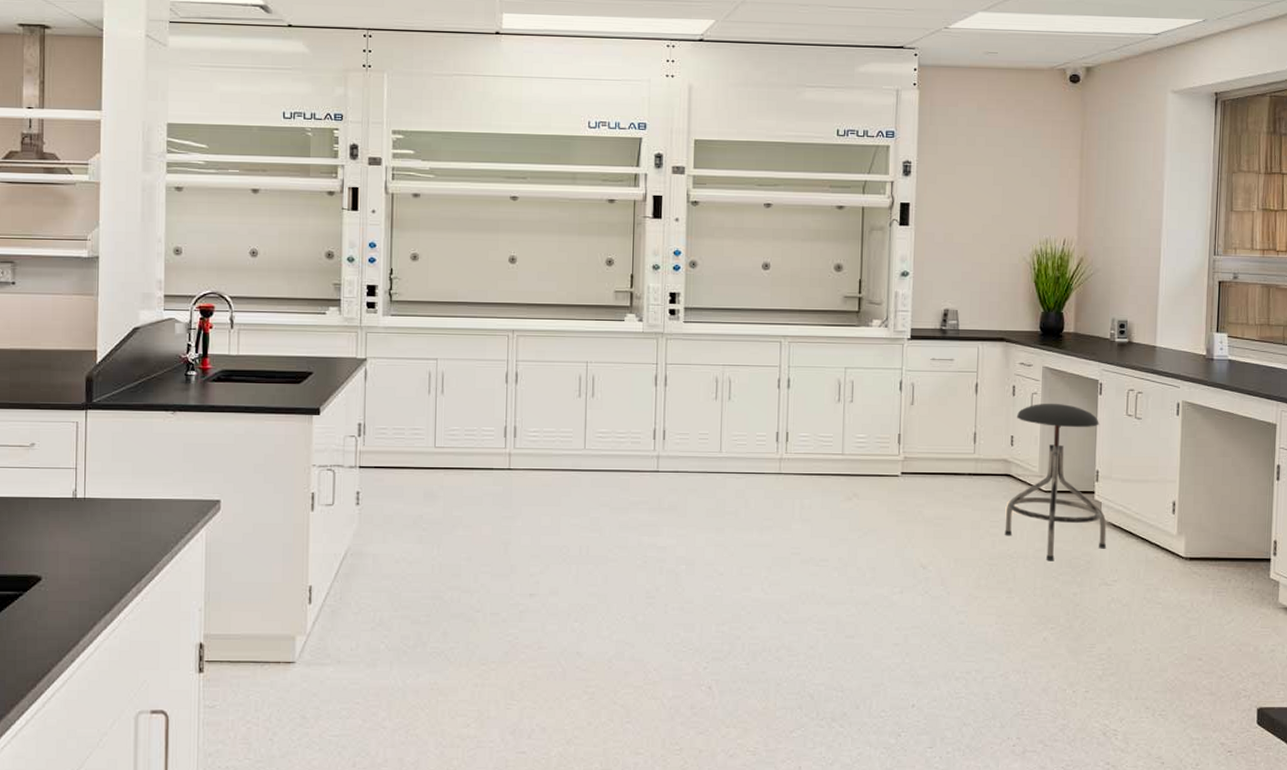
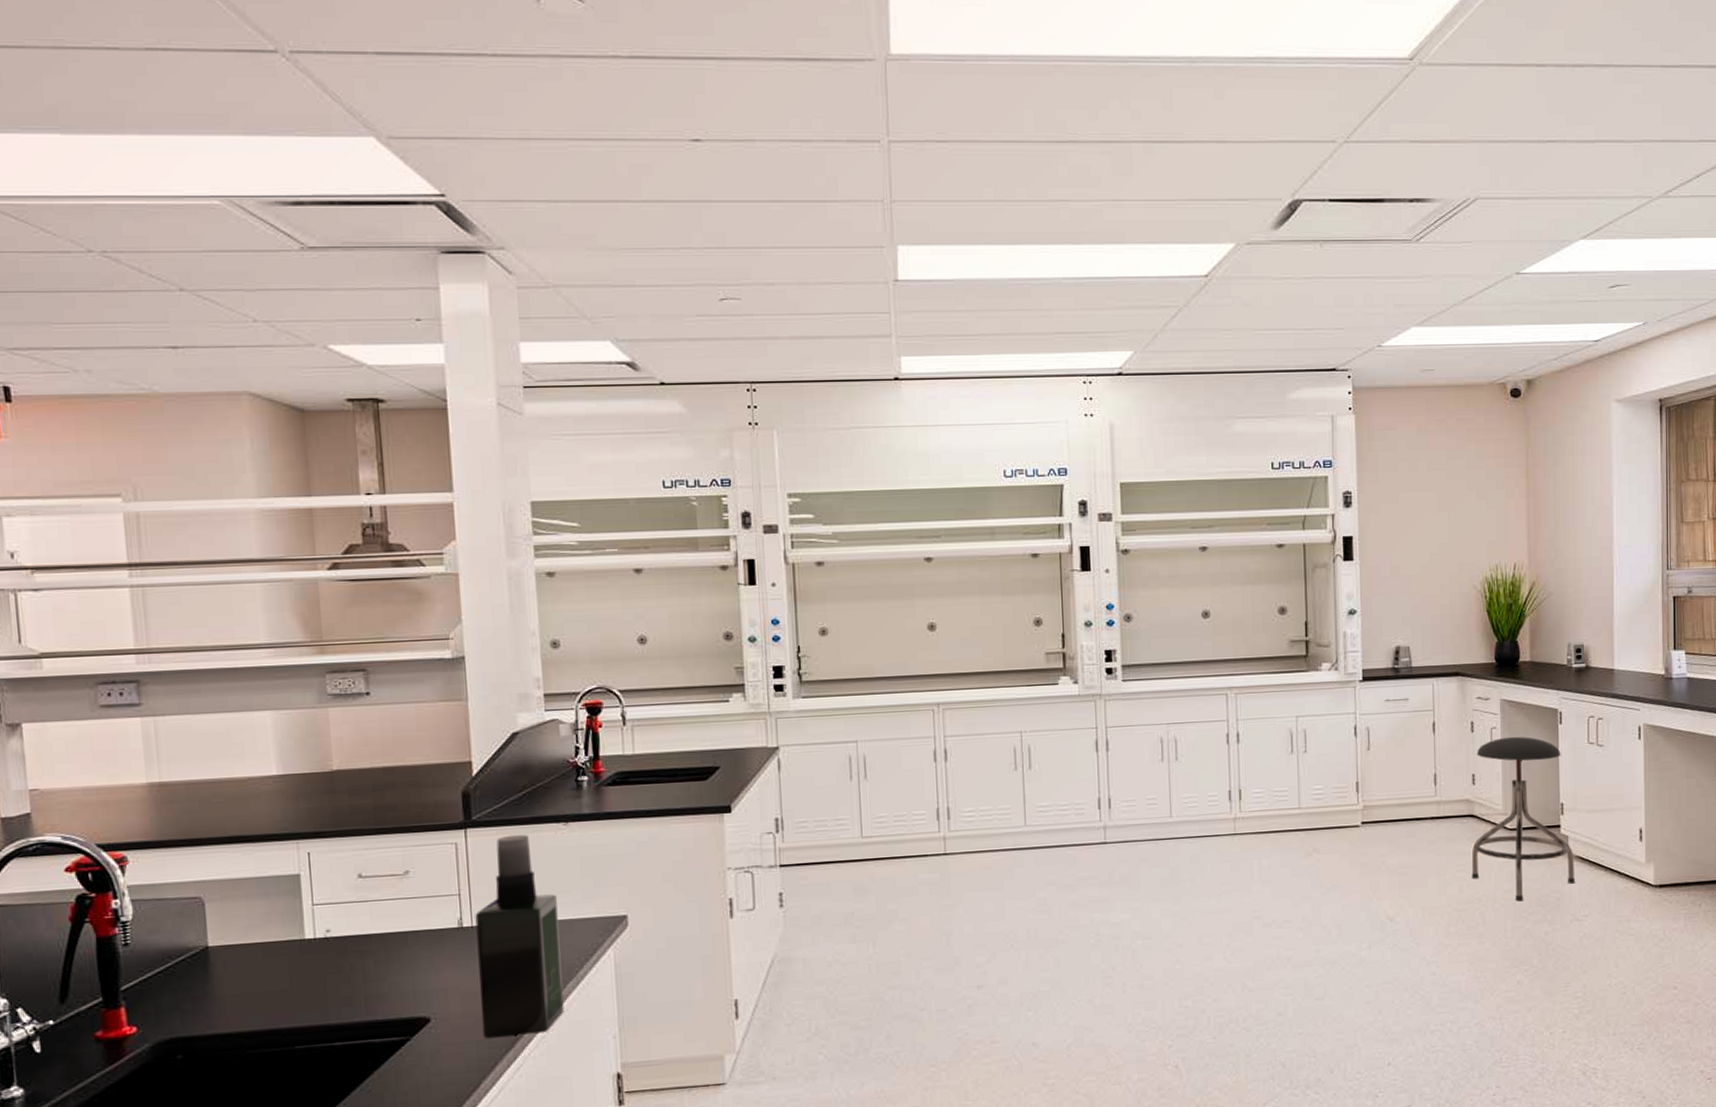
spray bottle: none [85,419,161,600] -> present [475,834,564,1038]

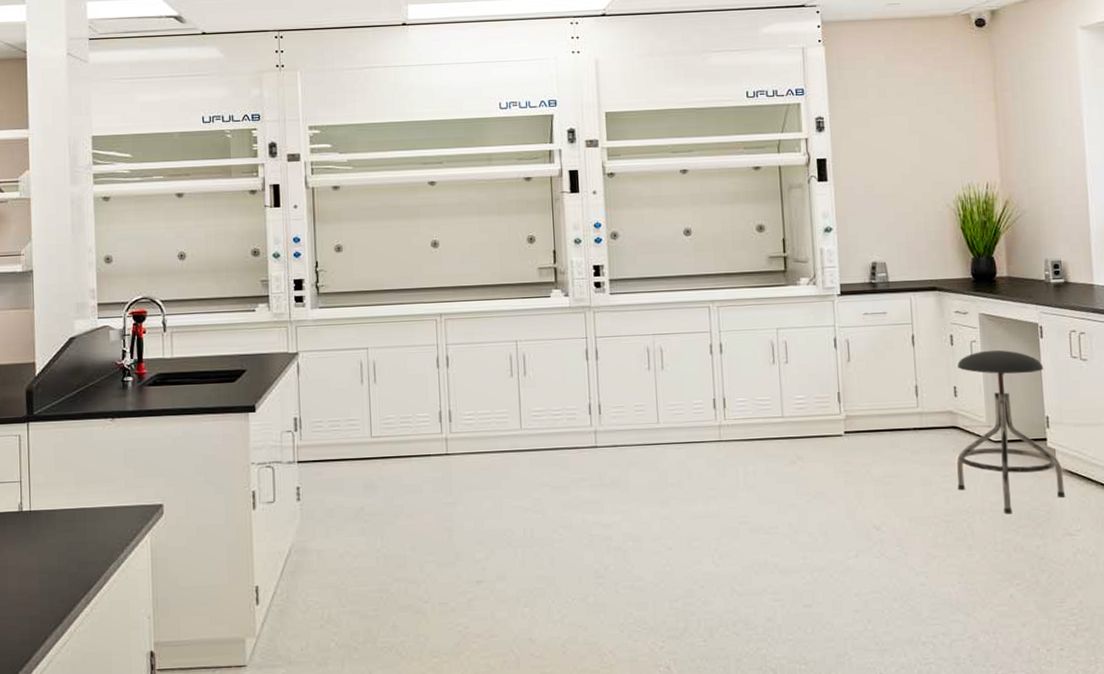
spray bottle: present [475,834,564,1038] -> none [33,428,106,614]

